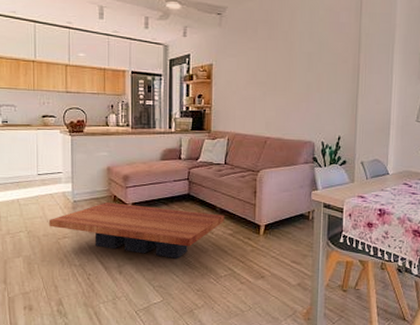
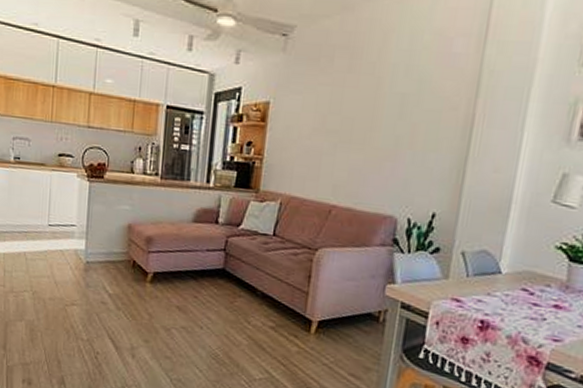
coffee table: present [49,202,225,259] -> none [57,268,267,349]

